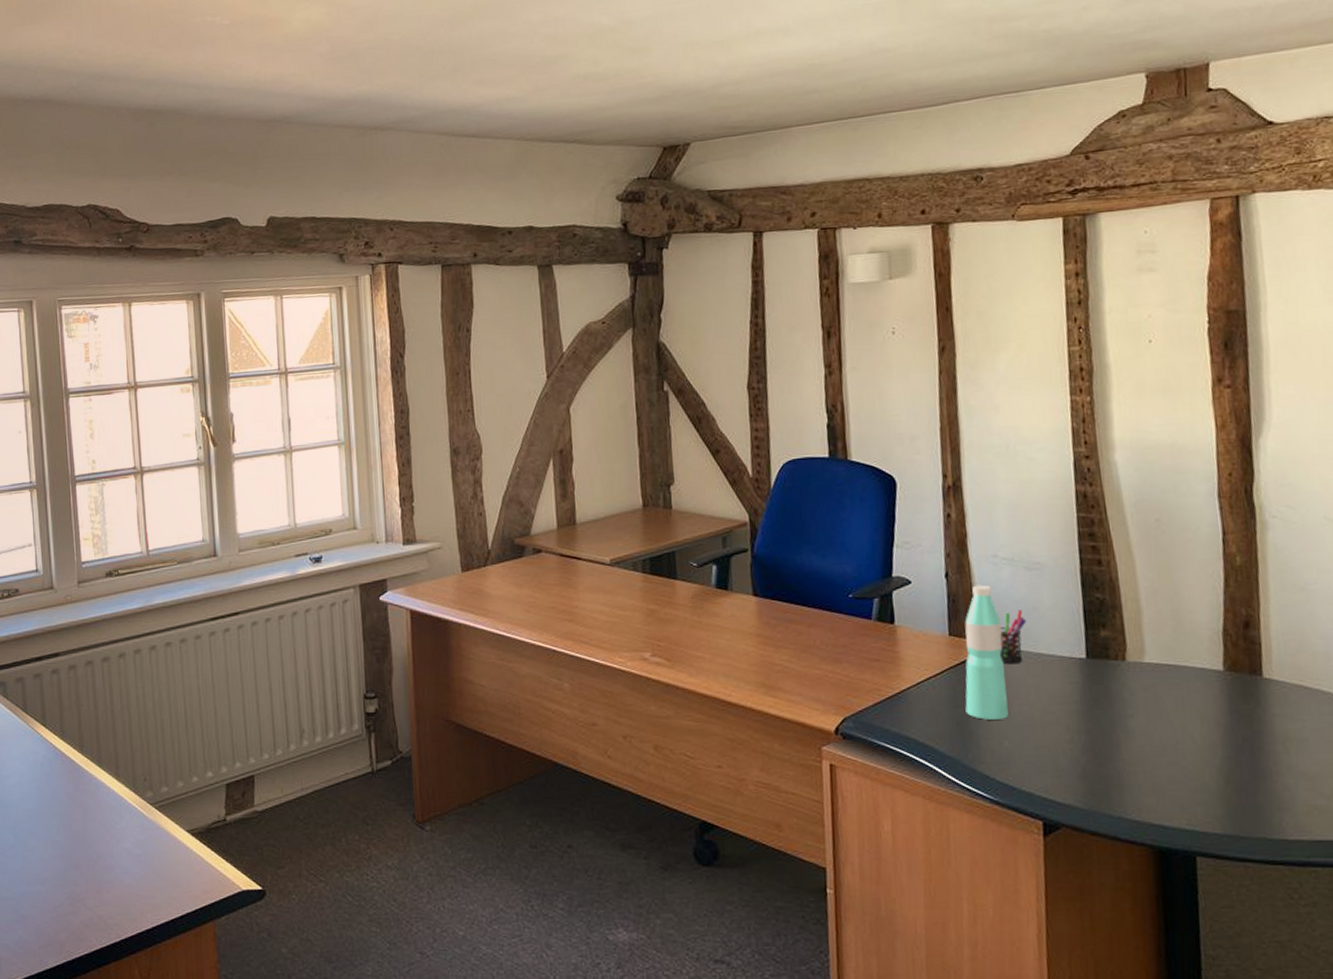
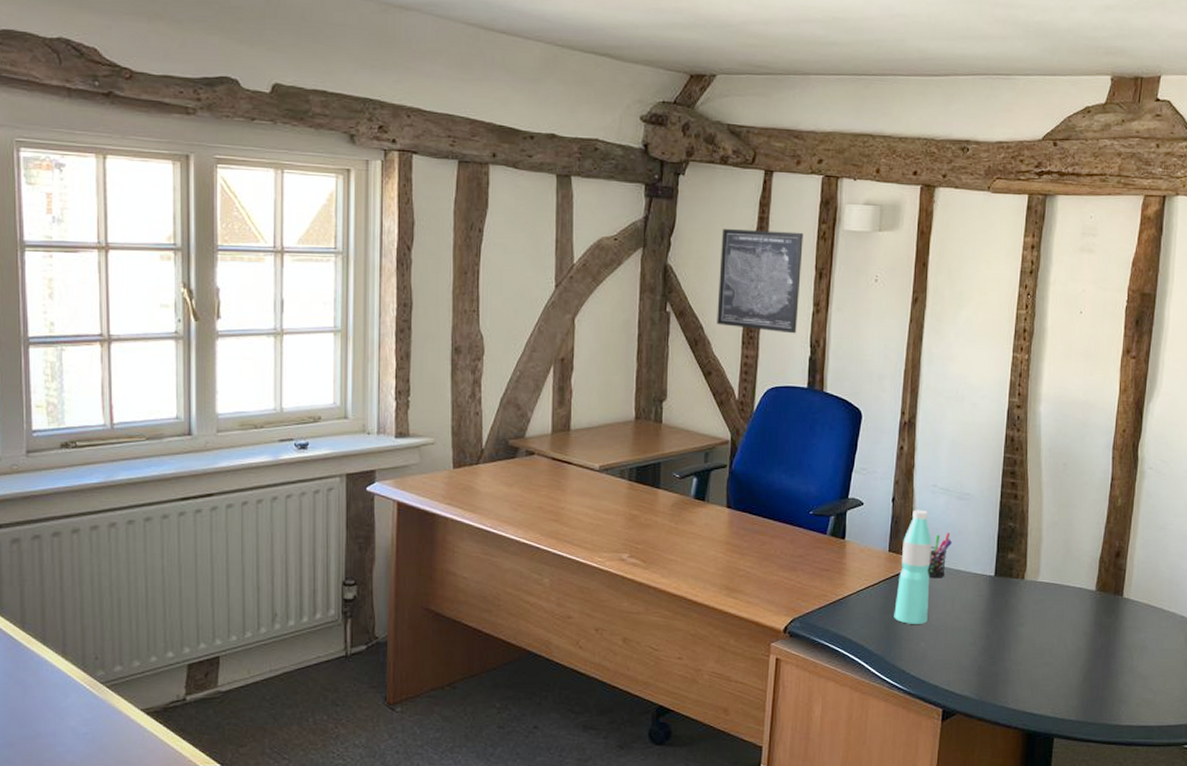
wall art: none [714,291,809,401] -> present [717,229,803,334]

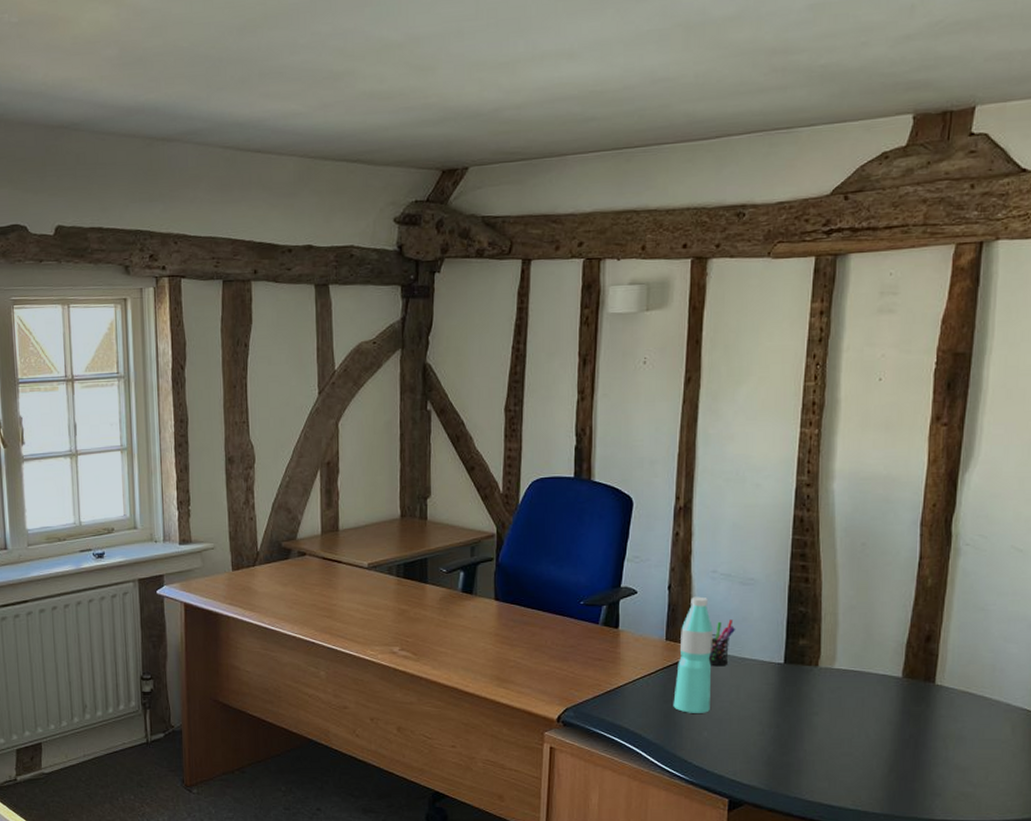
wall art: present [717,229,803,334] -> none [478,319,565,424]

